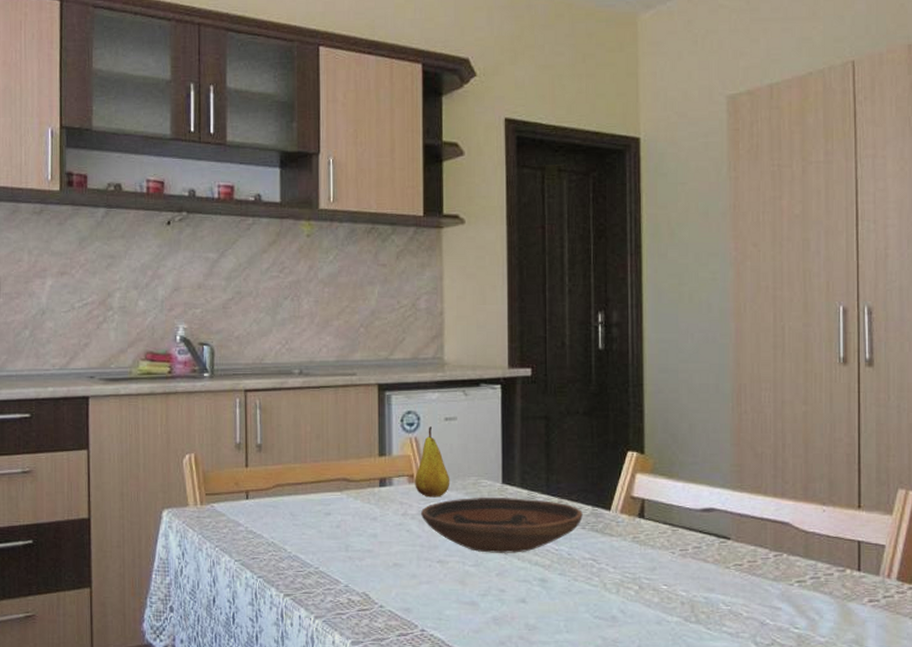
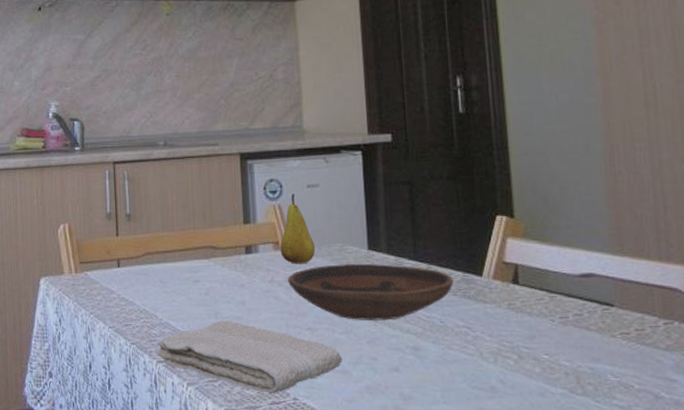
washcloth: none [283,553,471,625] -> present [156,320,342,394]

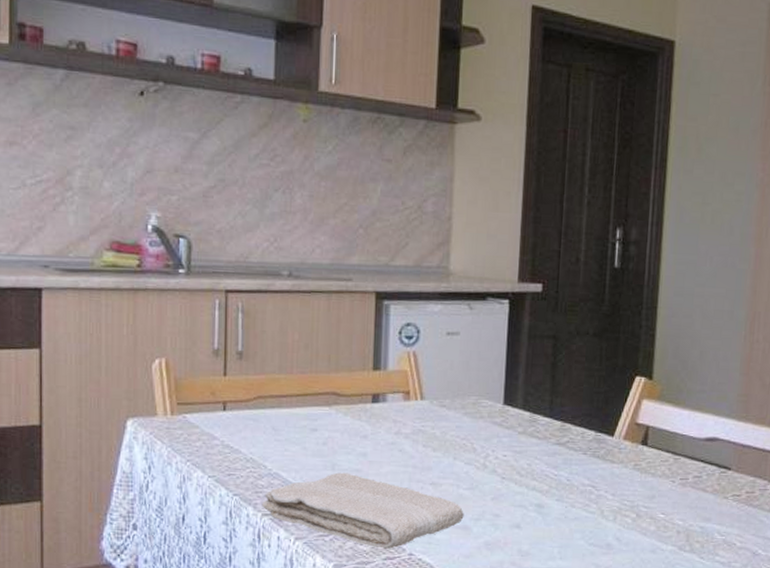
fruit: present [280,194,316,264] -> none [410,341,449,417]
bowl: present [288,264,454,321] -> none [415,418,585,477]

